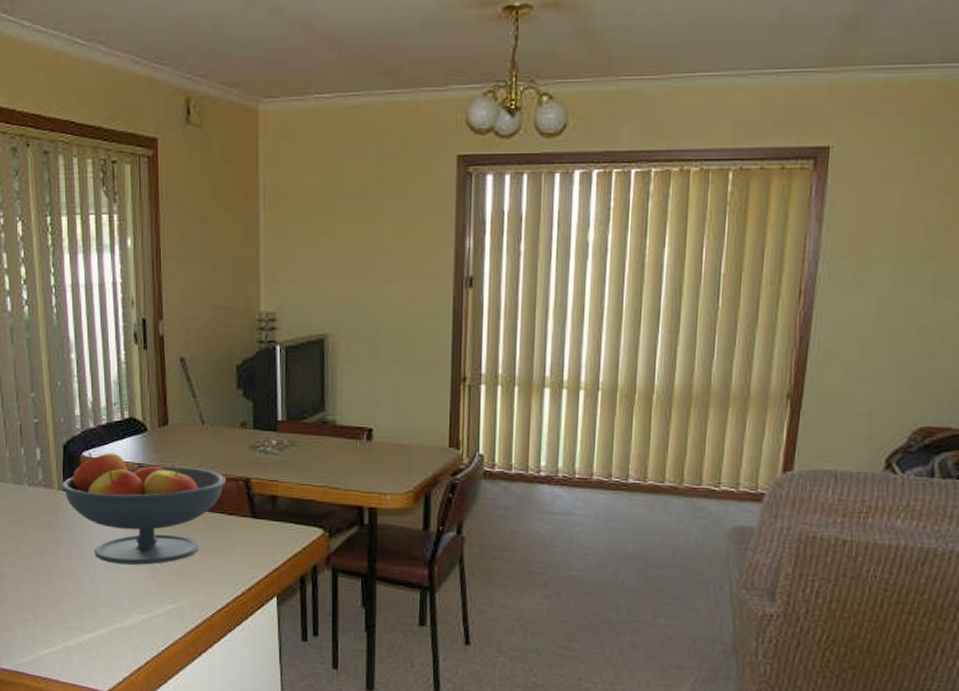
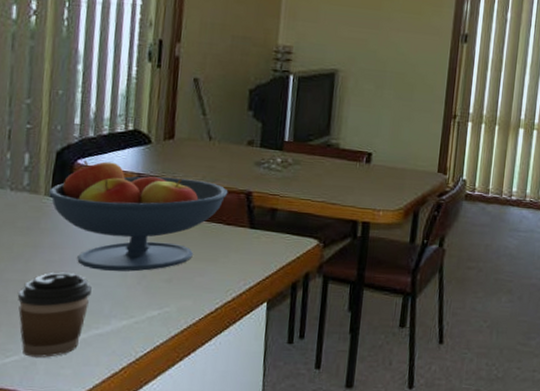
coffee cup: none [47,566,110,650] -> present [17,272,92,357]

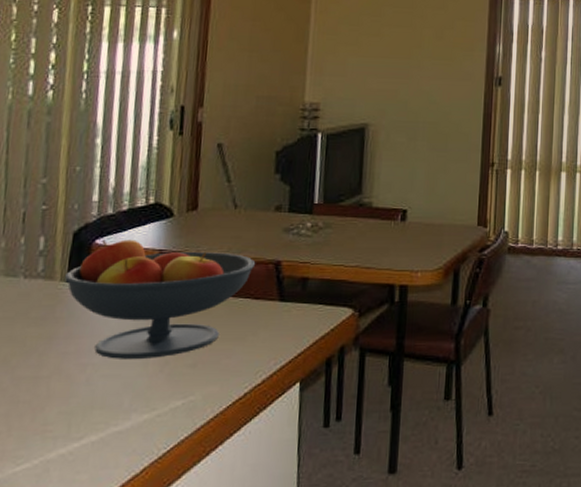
coffee cup: present [17,272,92,357] -> none [30,364,110,463]

